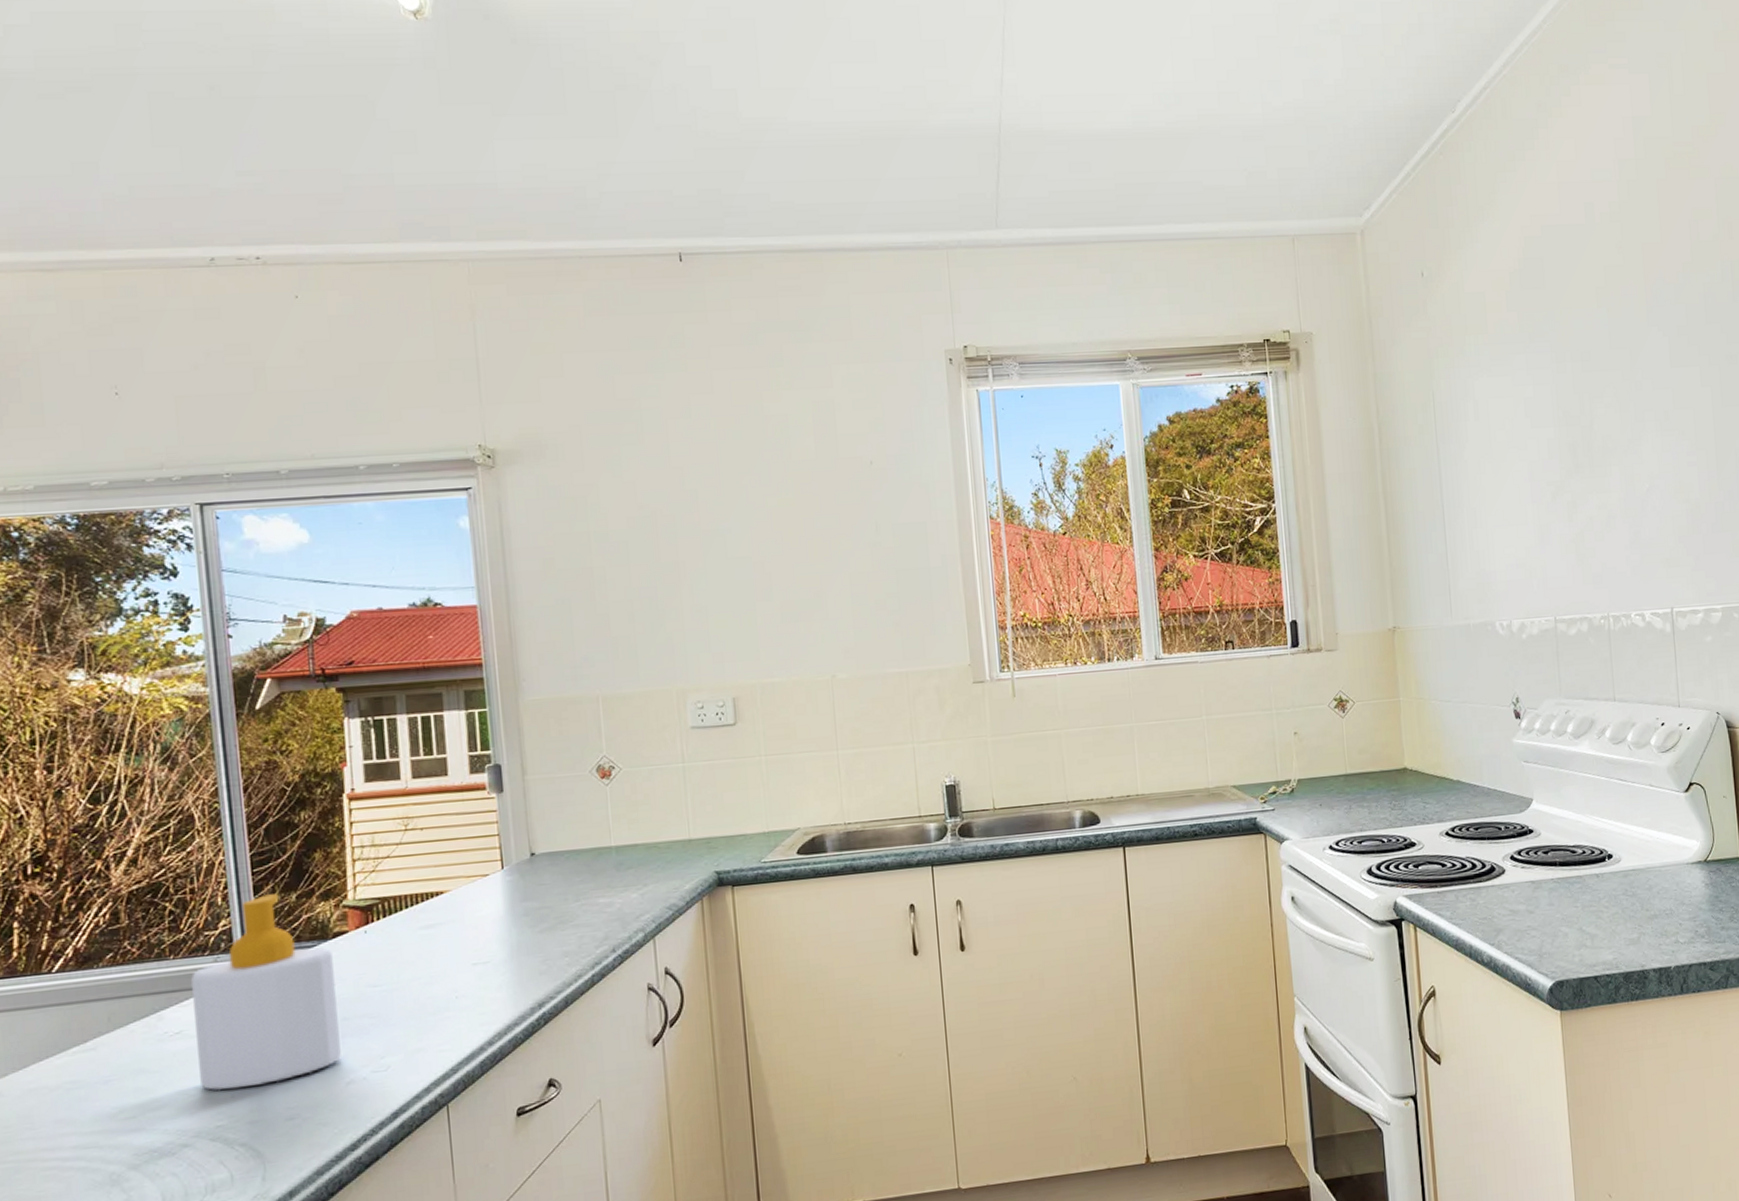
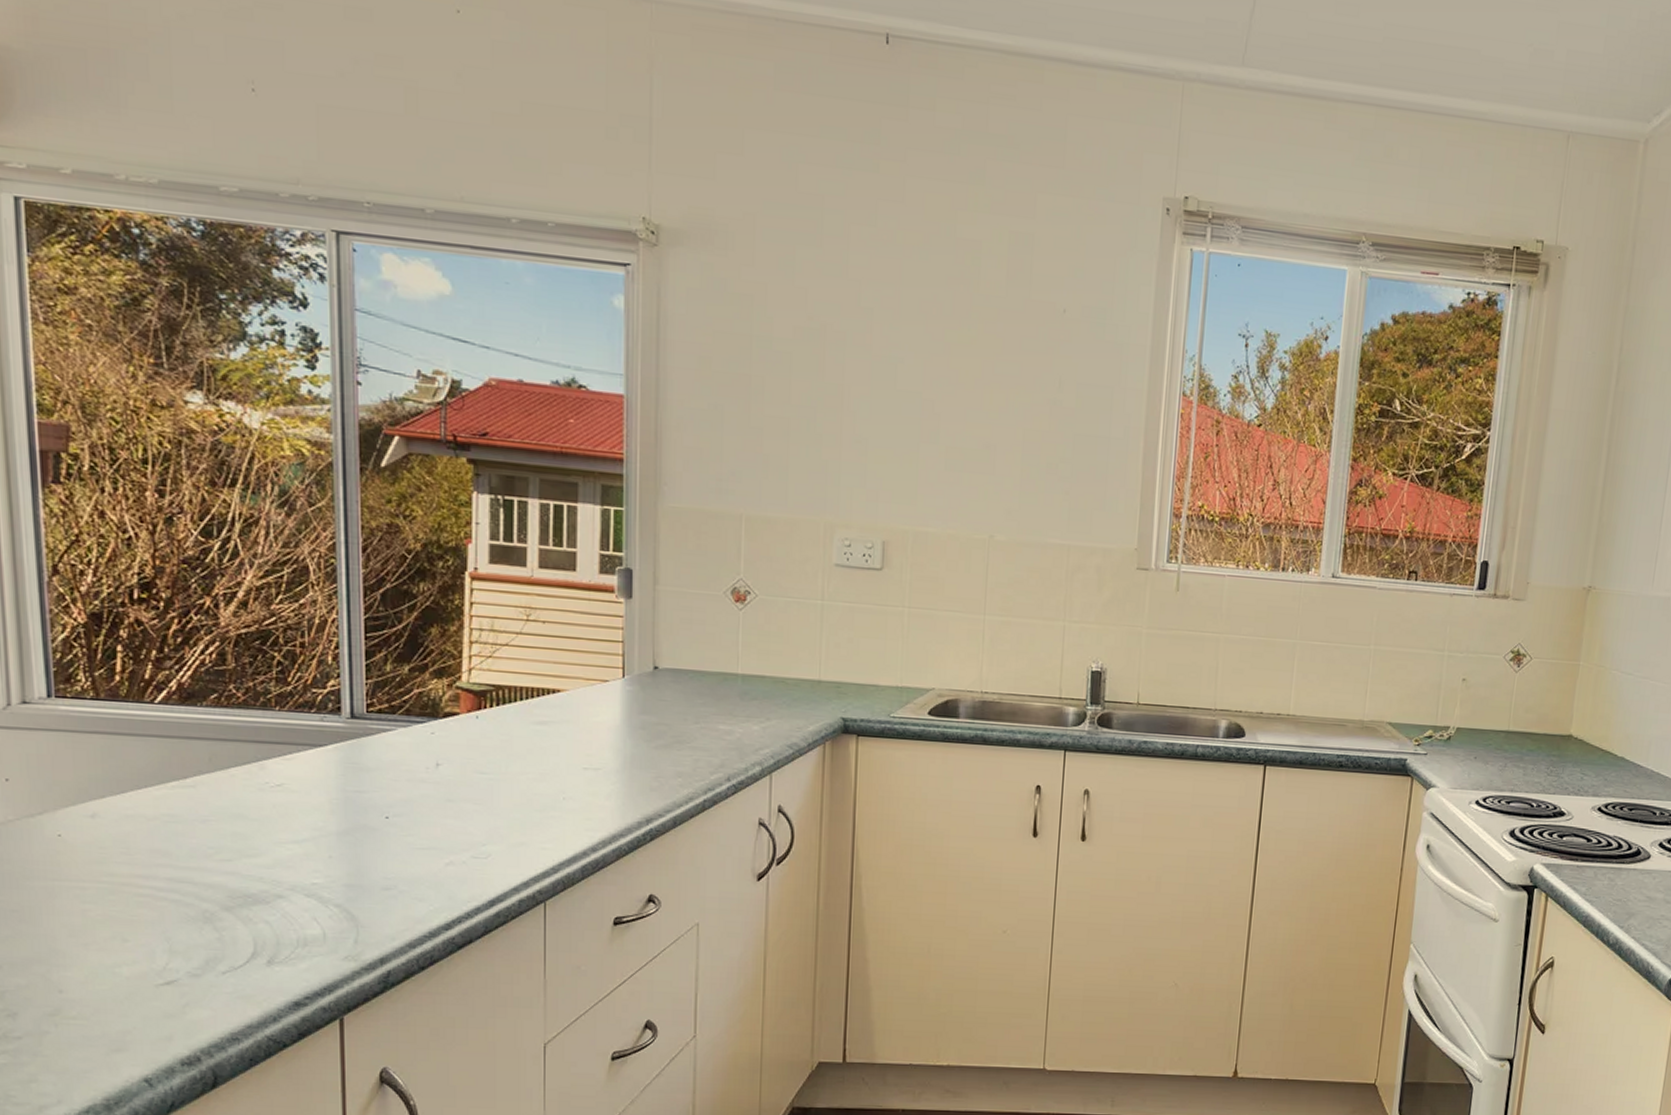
soap bottle: present [190,893,341,1091] -> none [294,661,442,851]

